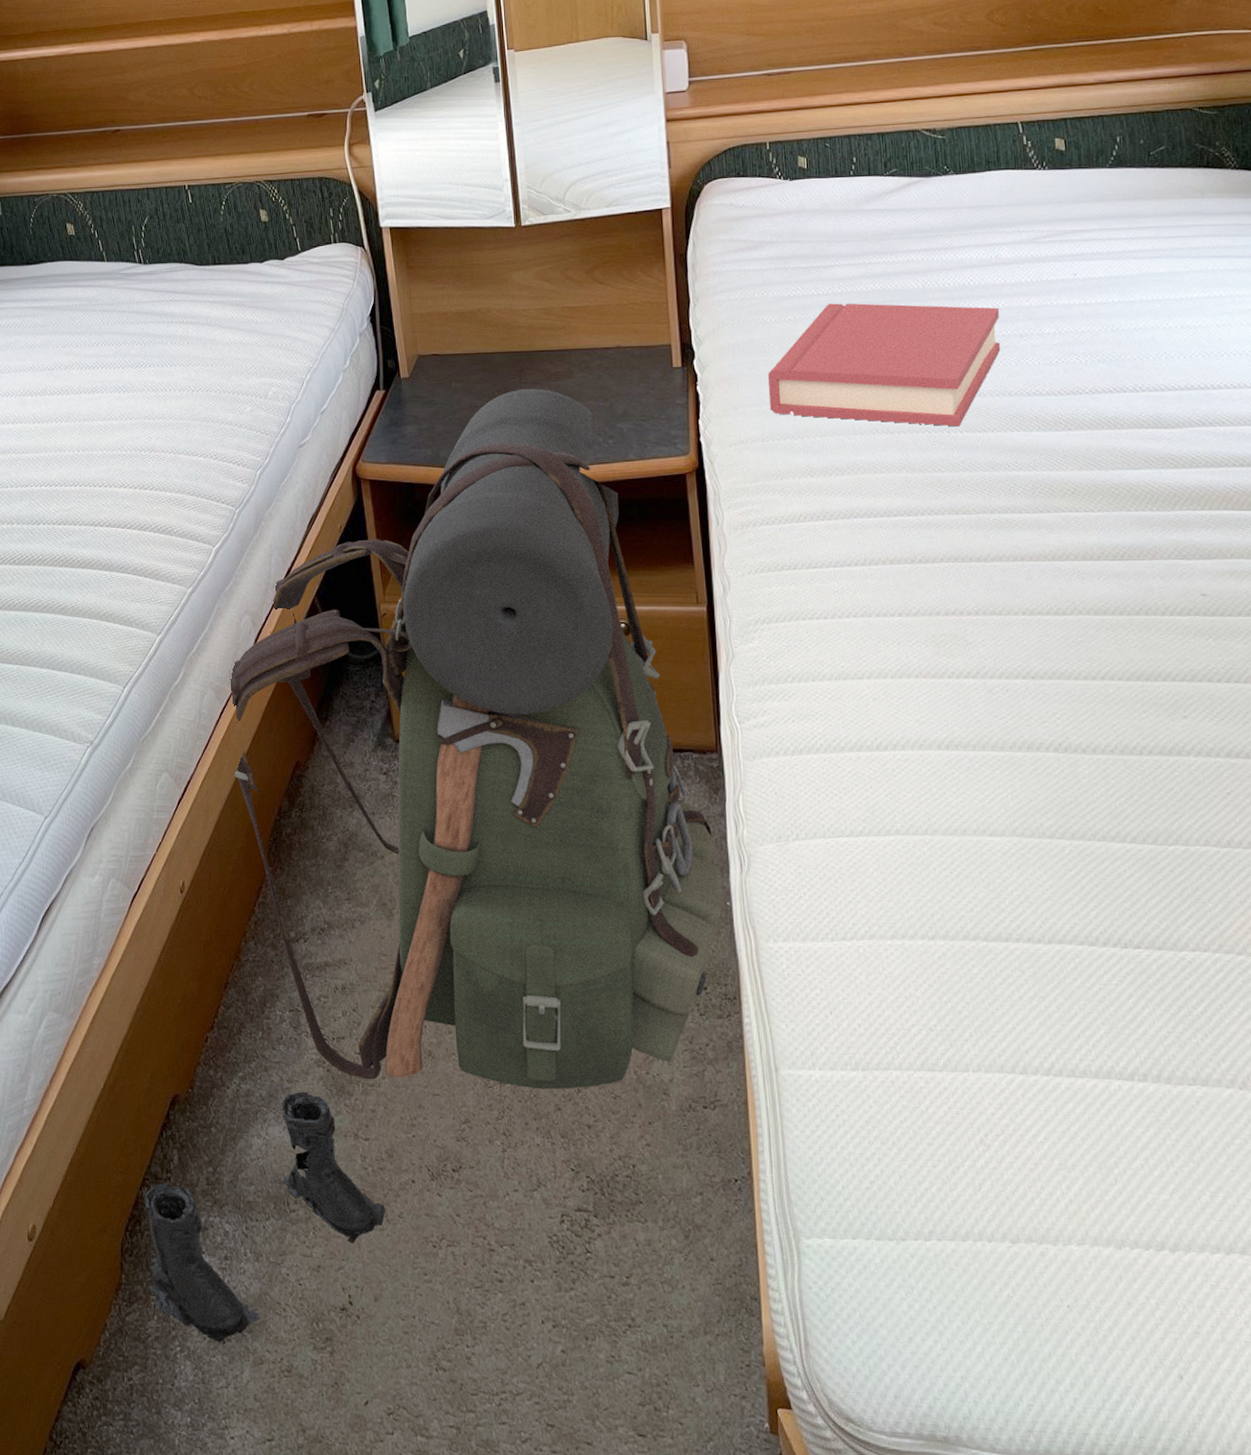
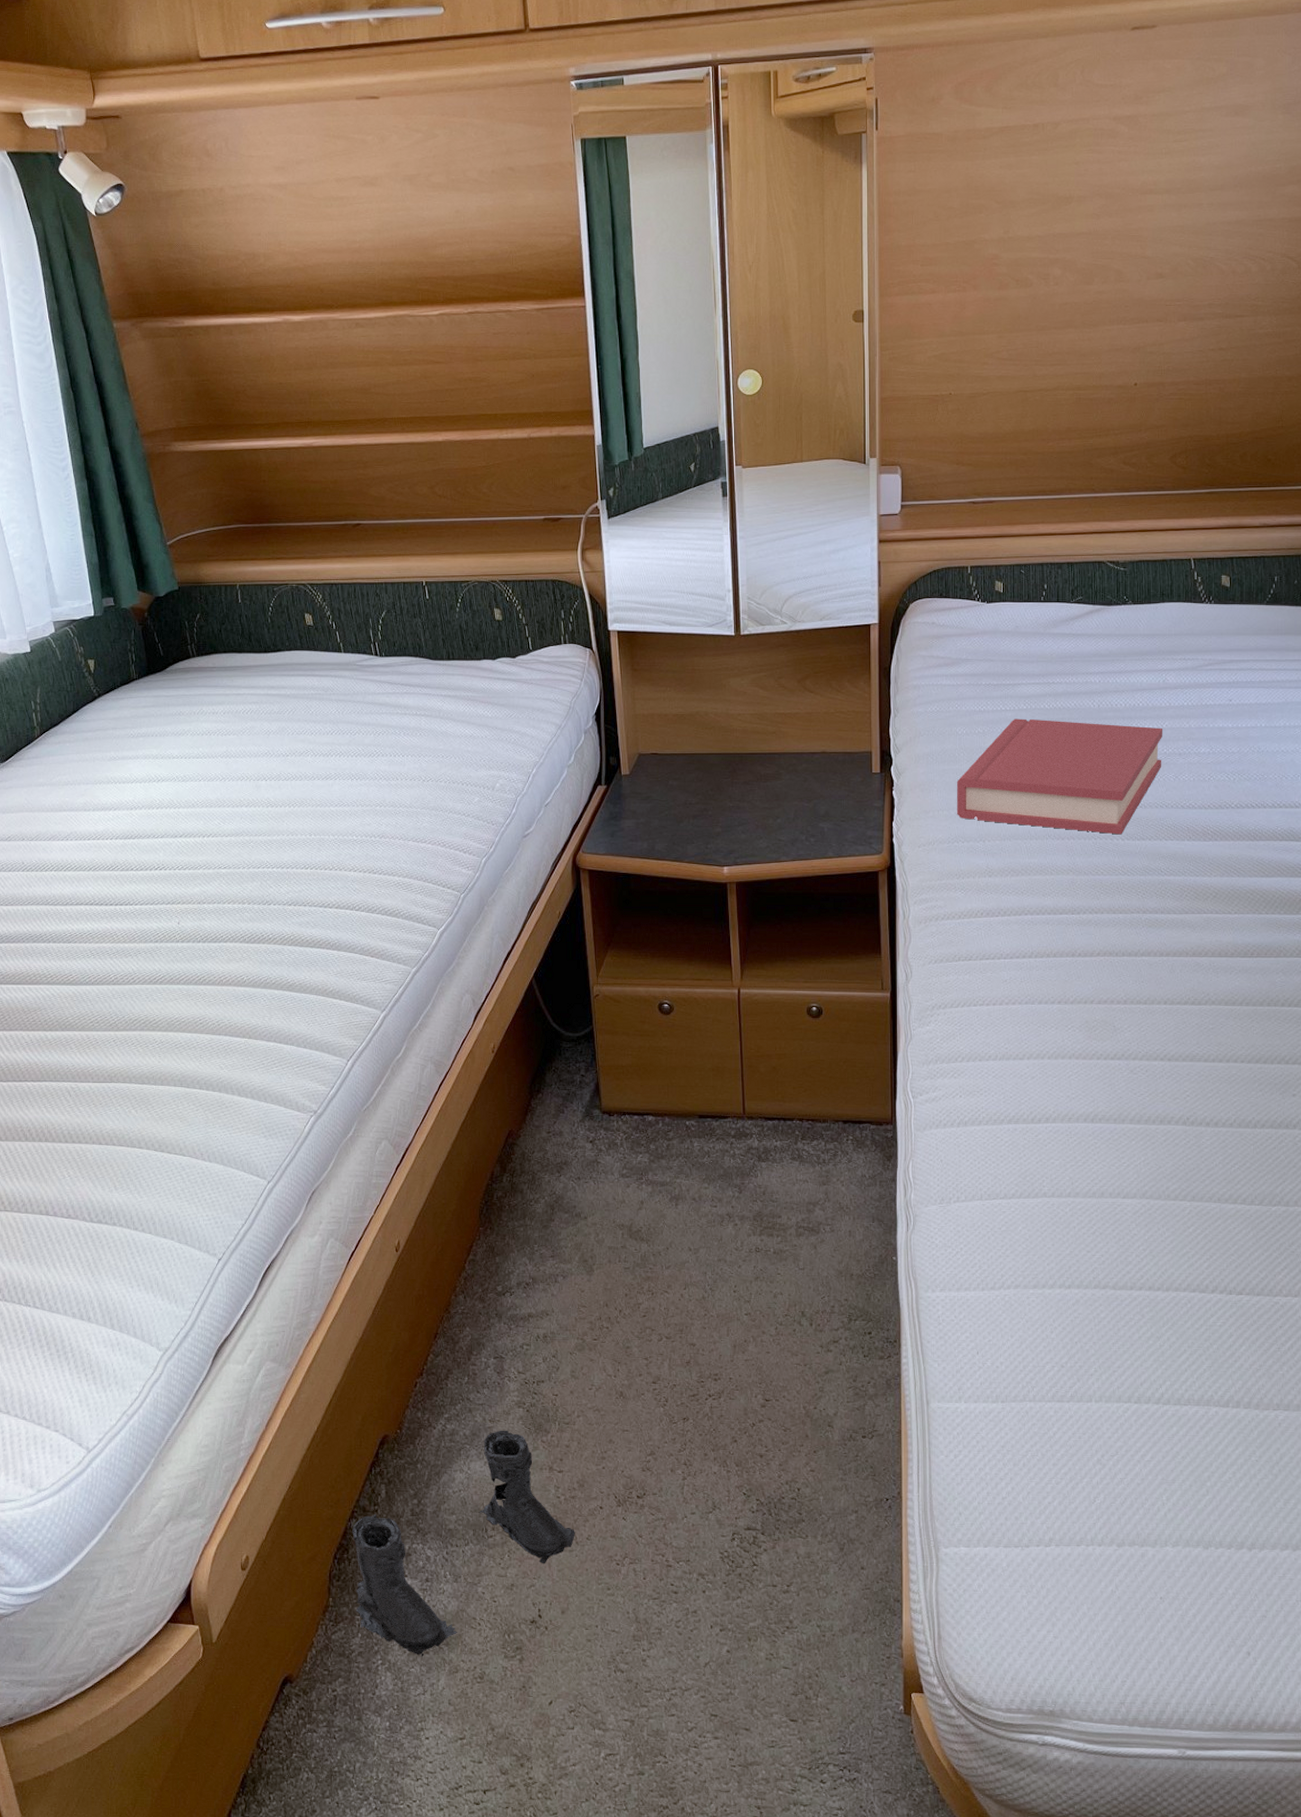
backpack: present [228,388,723,1090] -> none [448,788,890,1424]

